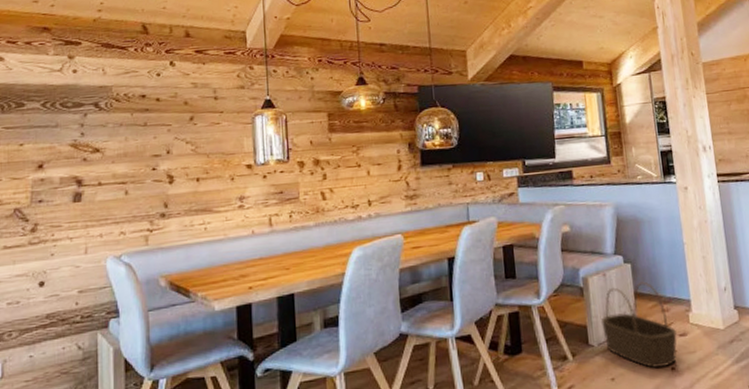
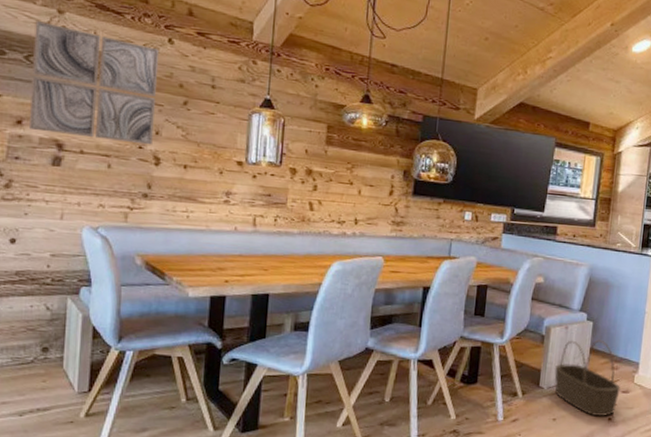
wall art: none [49,69,165,172] -> present [30,21,160,145]

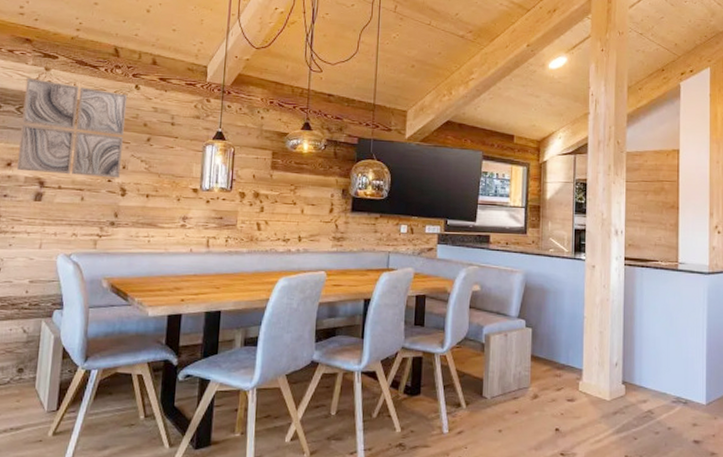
basket: present [554,339,620,417] -> none [496,346,565,428]

